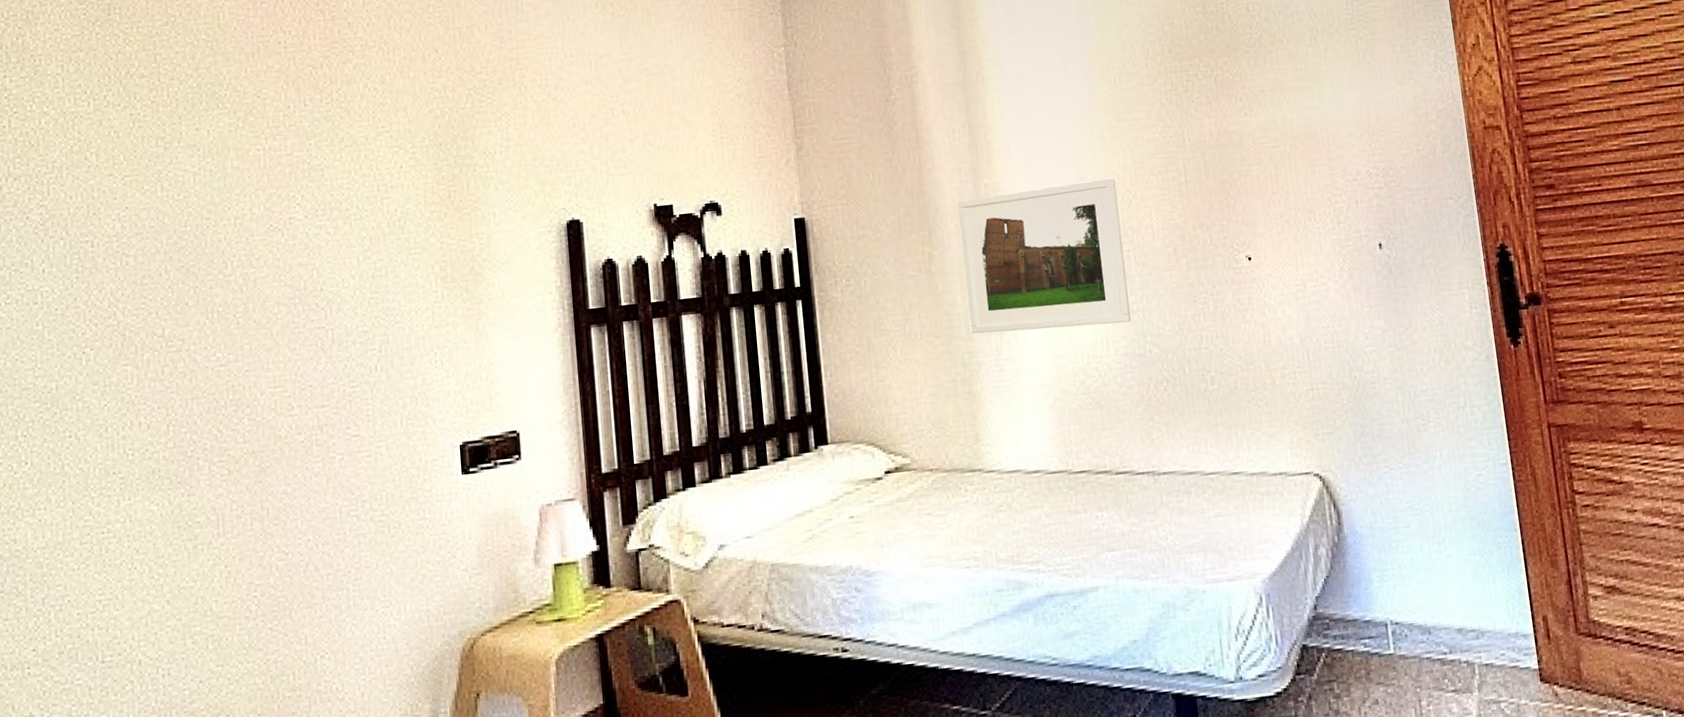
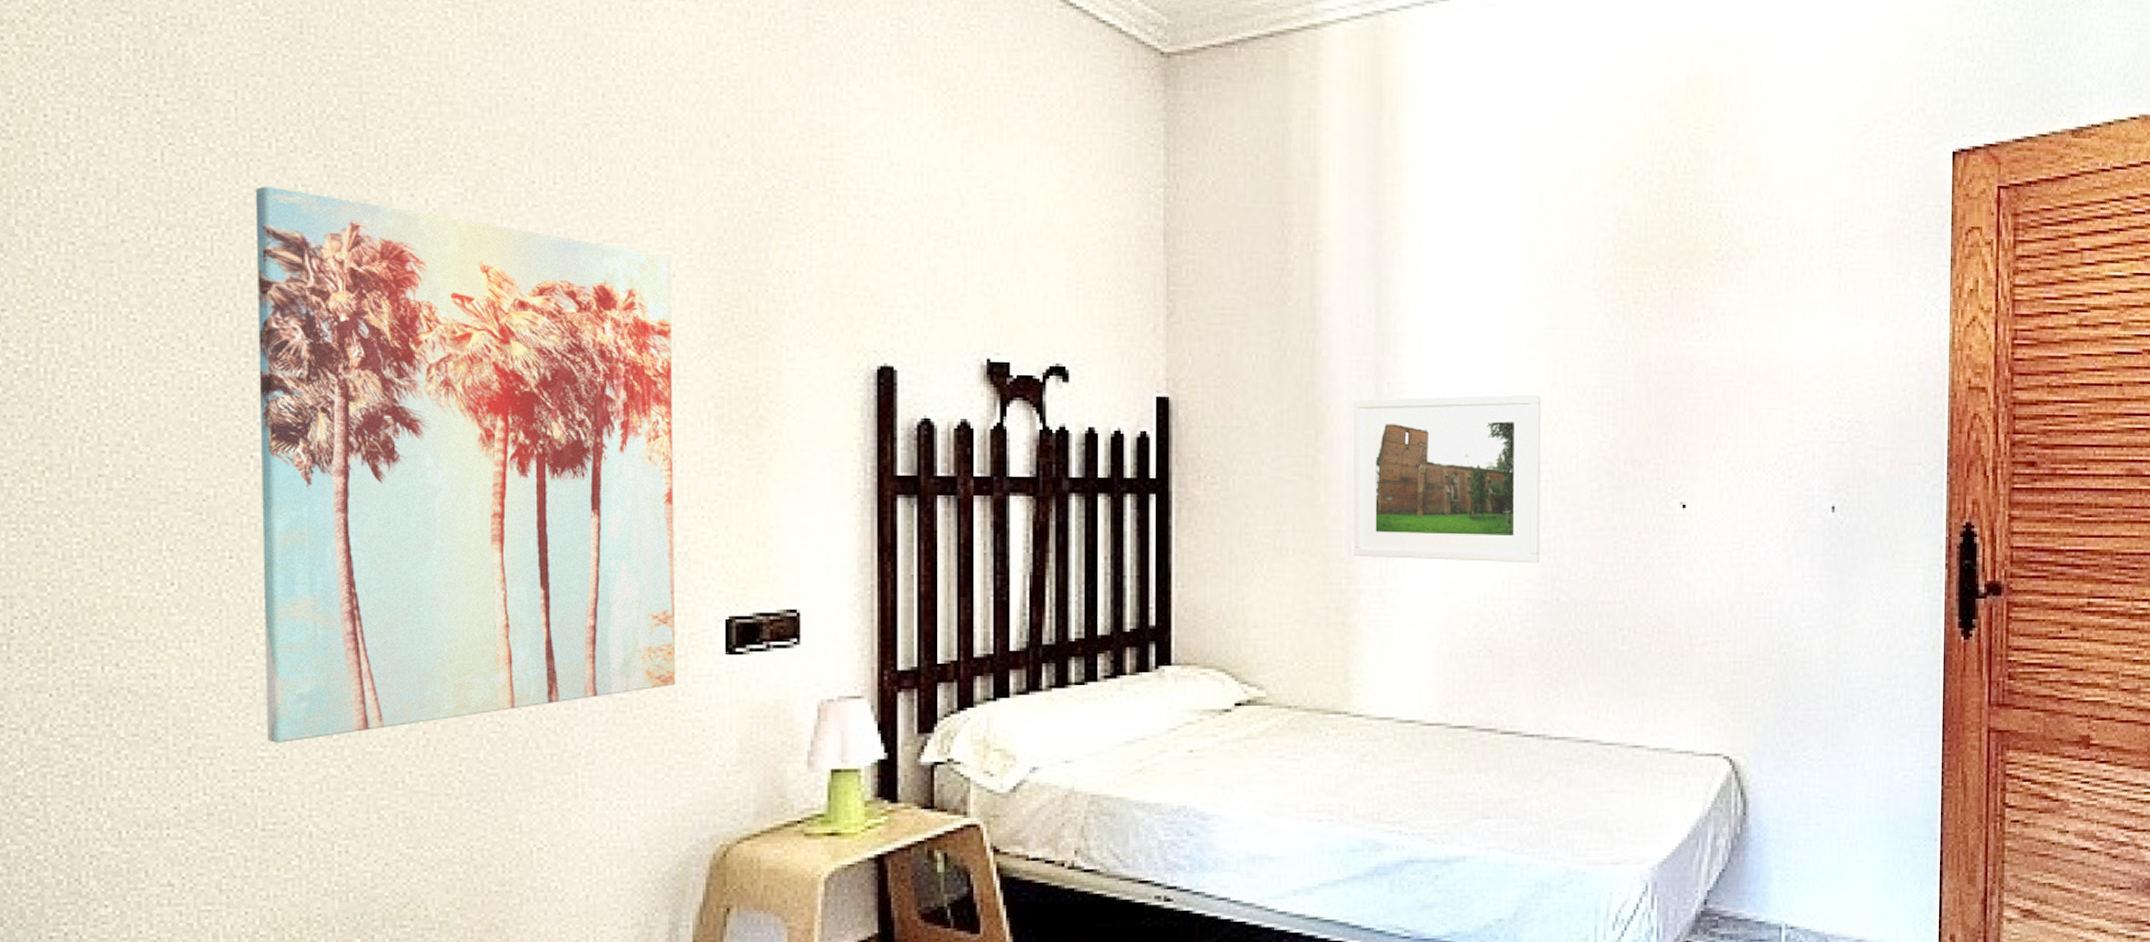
wall art: none [79,136,424,588] -> present [255,186,676,743]

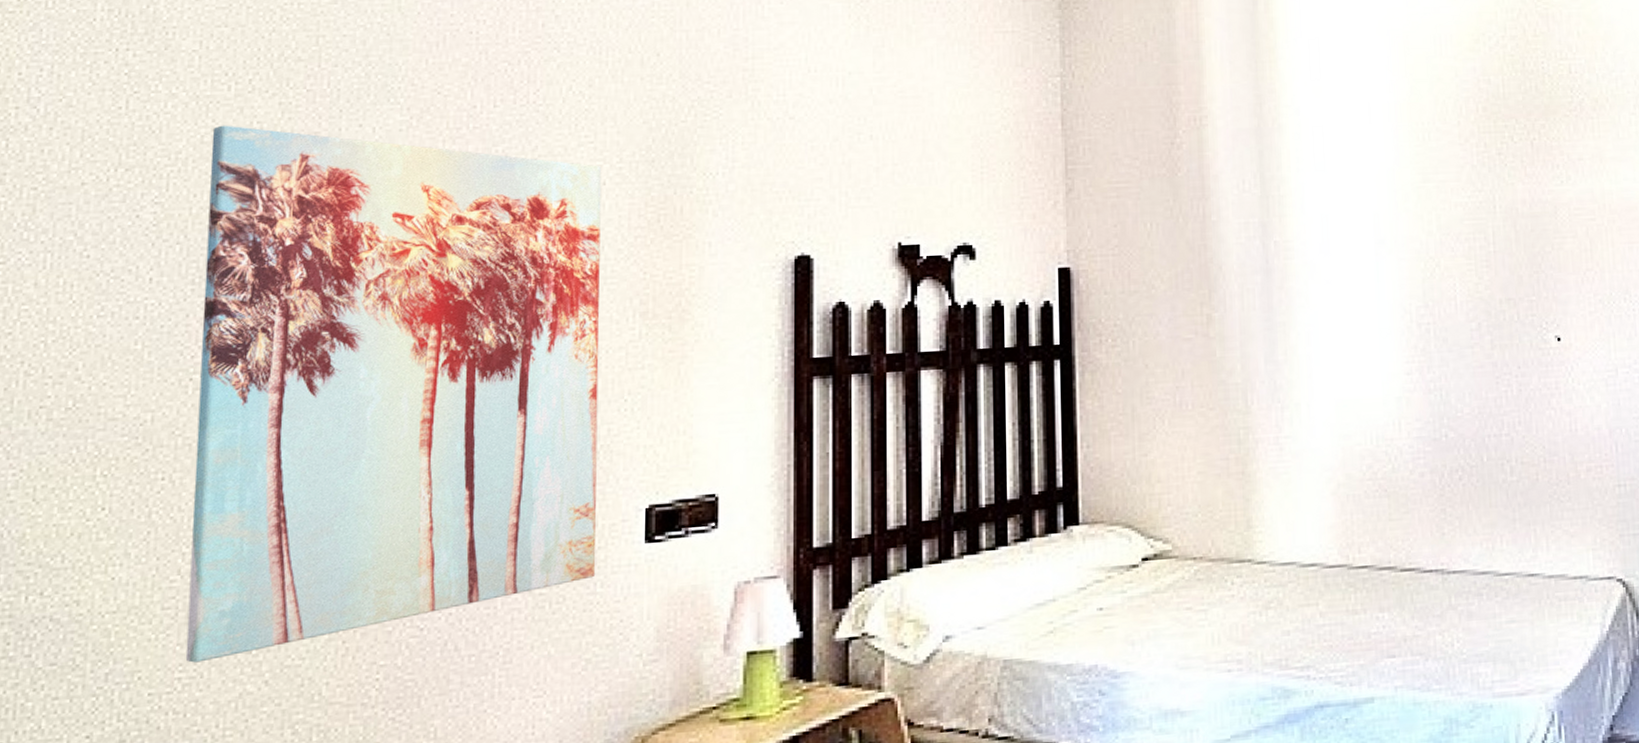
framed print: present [1353,394,1541,563] -> none [1244,243,1427,408]

